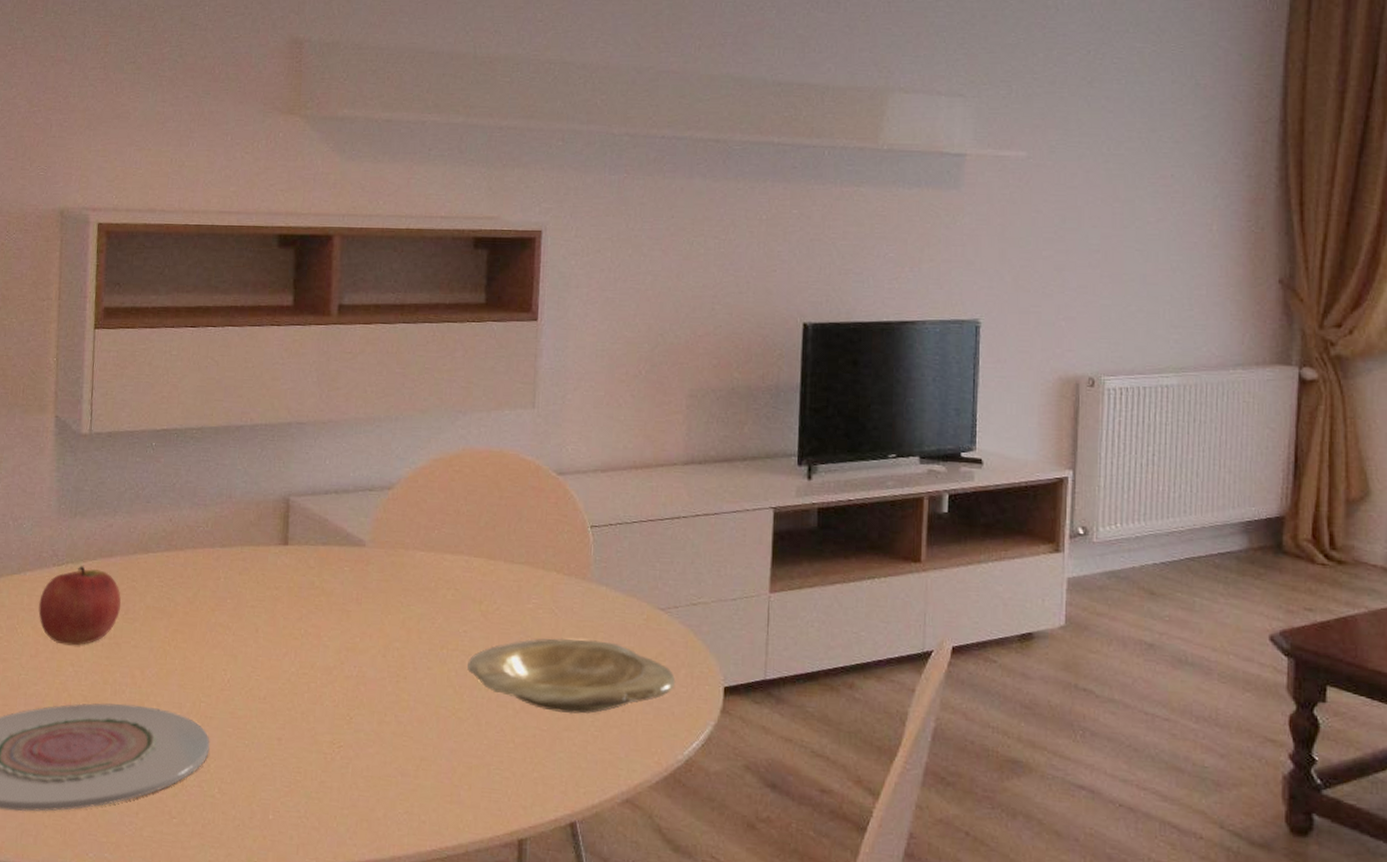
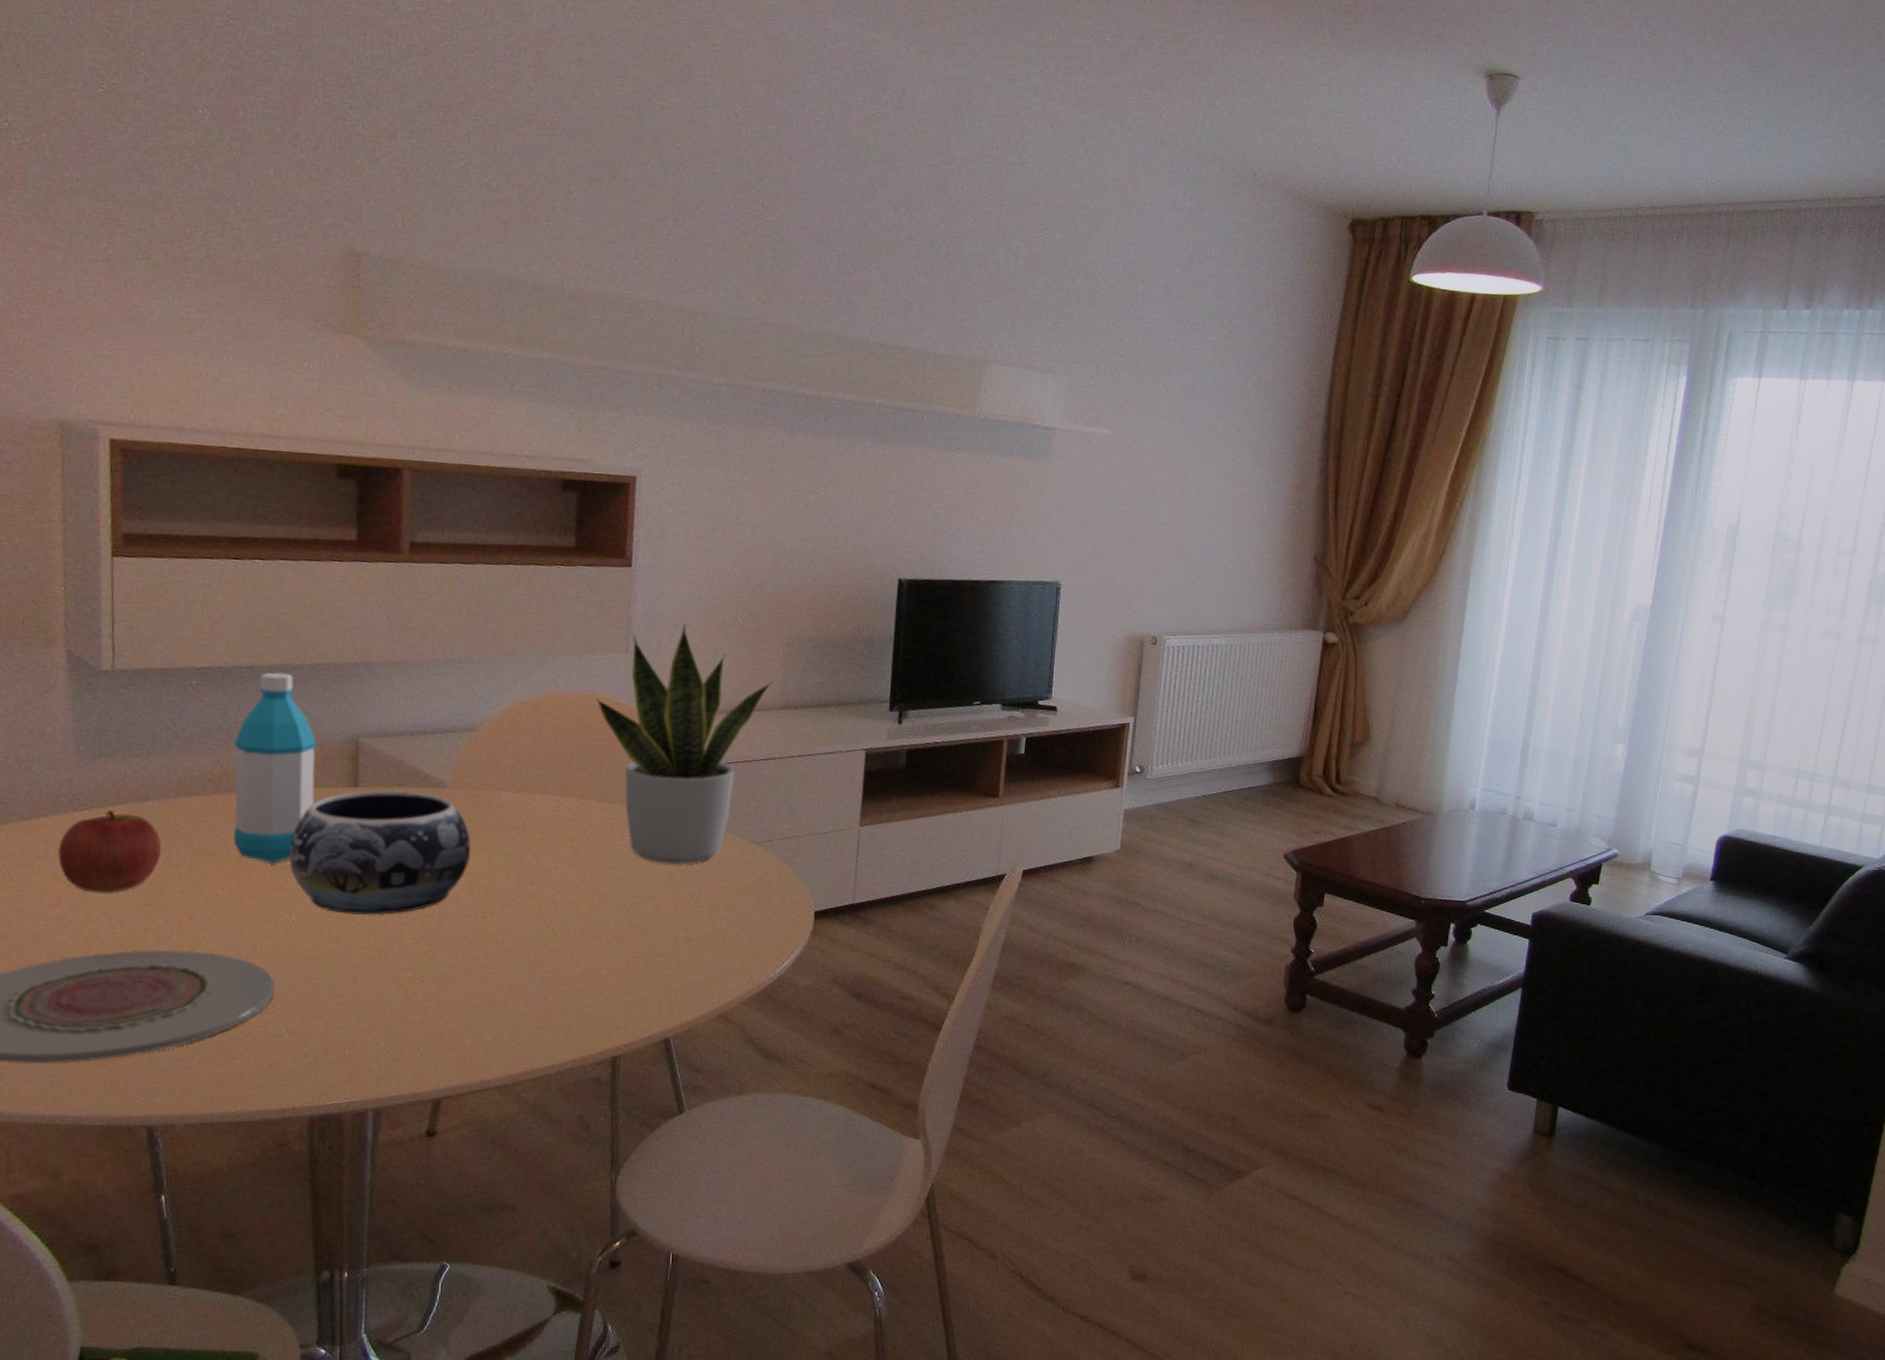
water bottle: none [180,433,254,620] -> present [233,672,317,864]
decorative bowl: none [226,549,387,675] -> present [289,790,471,915]
plate: present [467,638,676,714] -> none [559,872,769,941]
potted plant: none [504,375,677,631] -> present [596,622,773,865]

